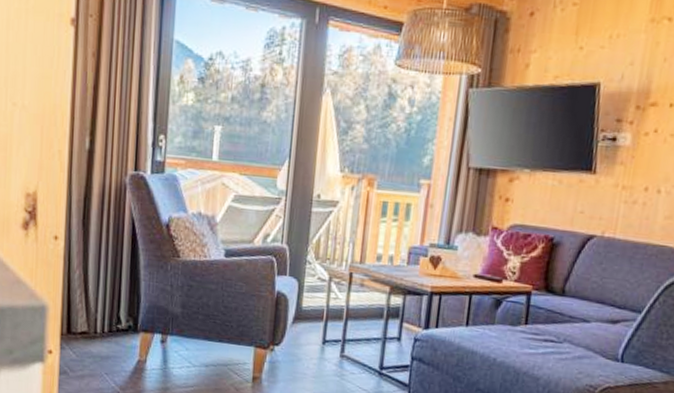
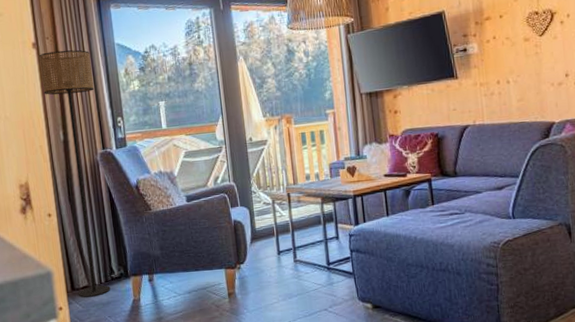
floor lamp: none [74,33,141,347] -> present [39,50,111,298]

